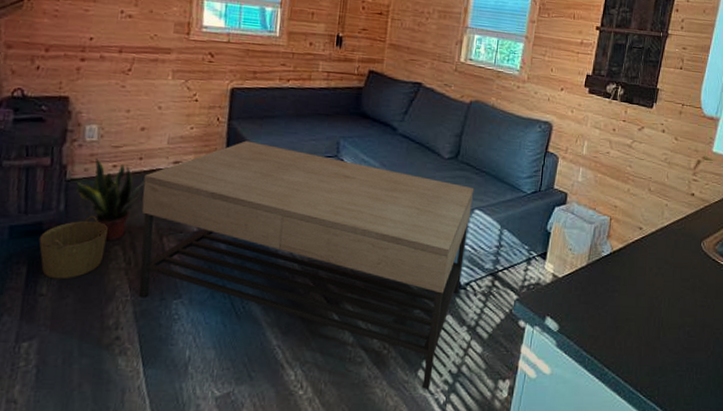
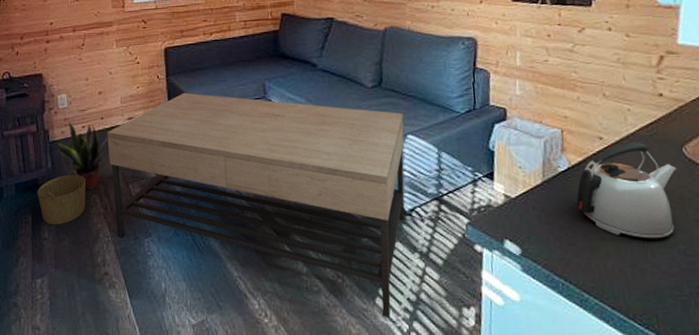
kettle: none [611,234,694,321] -> present [576,142,677,239]

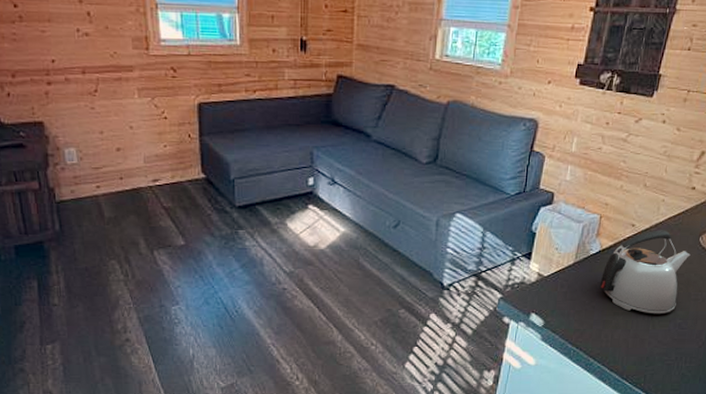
basket: present [37,169,86,225] -> none [42,233,103,291]
potted plant: present [57,122,108,191] -> none [66,180,129,256]
coffee table: present [107,92,405,317] -> none [127,156,455,379]

